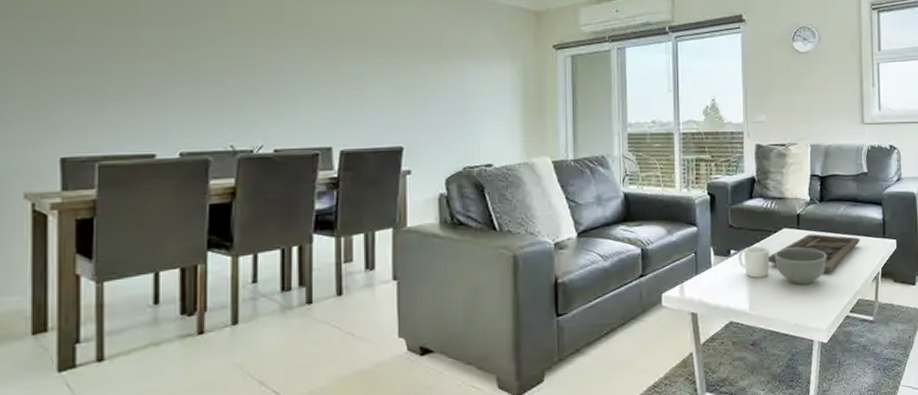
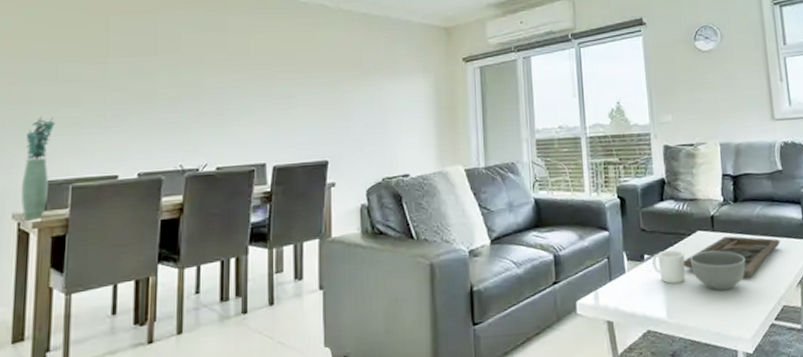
vase: none [33,84,75,201] -> present [20,116,56,221]

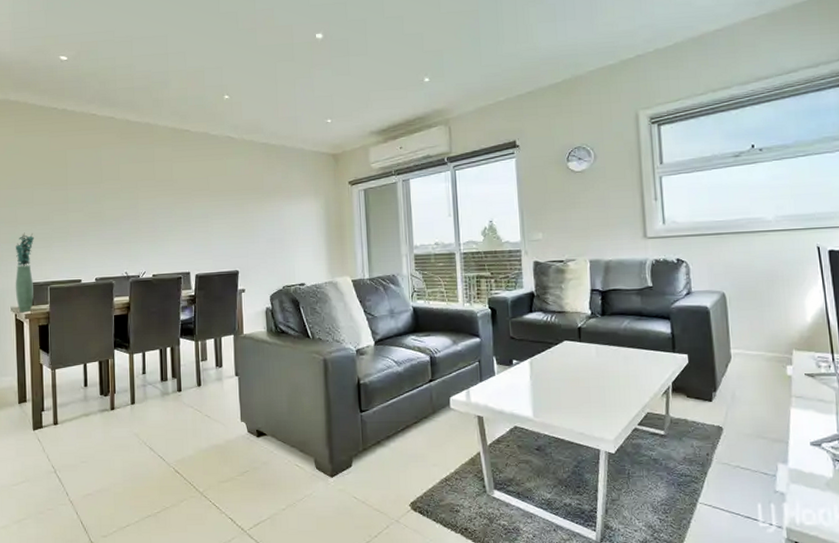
mug: present [652,250,686,284] -> none [520,357,552,387]
decorative tray: present [683,236,780,278] -> none [550,346,647,386]
bowl: present [690,250,746,291] -> none [556,359,611,396]

